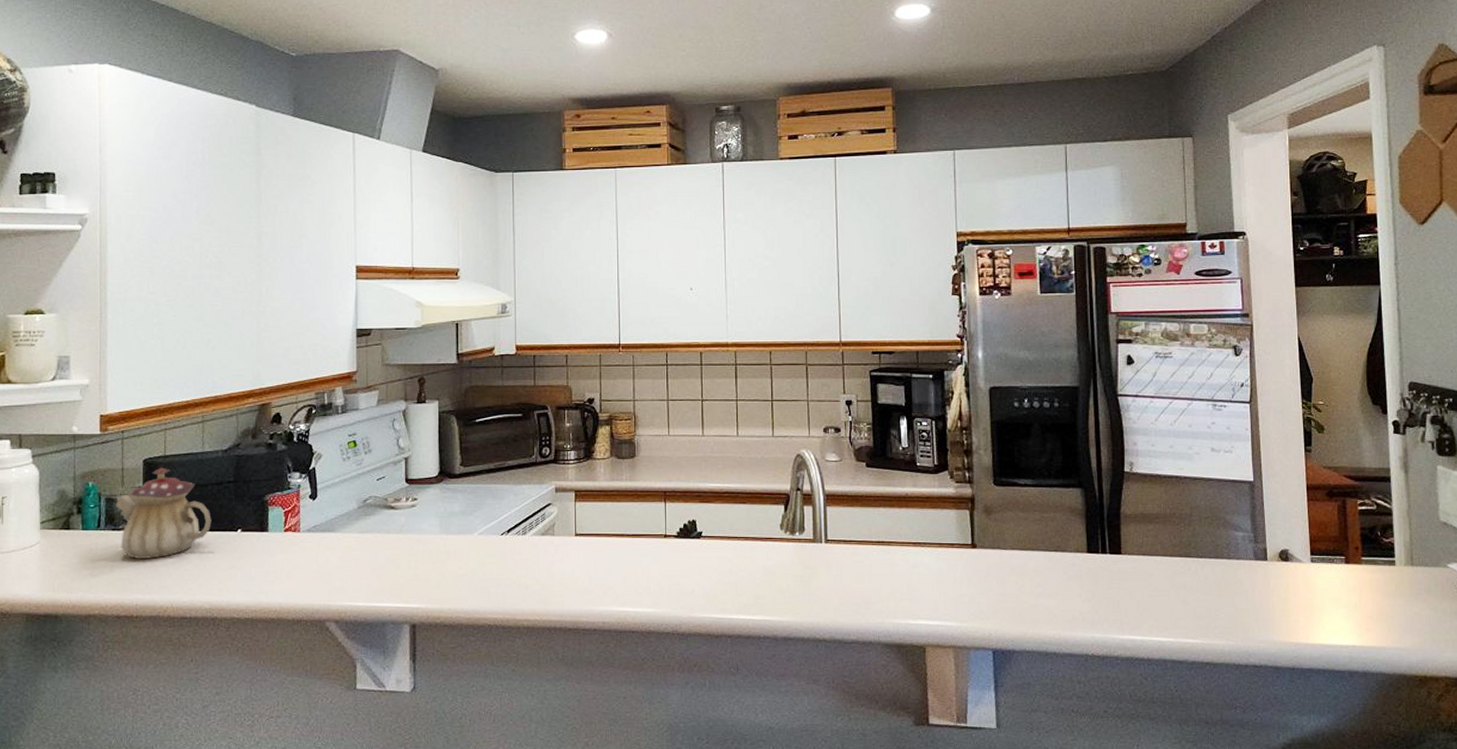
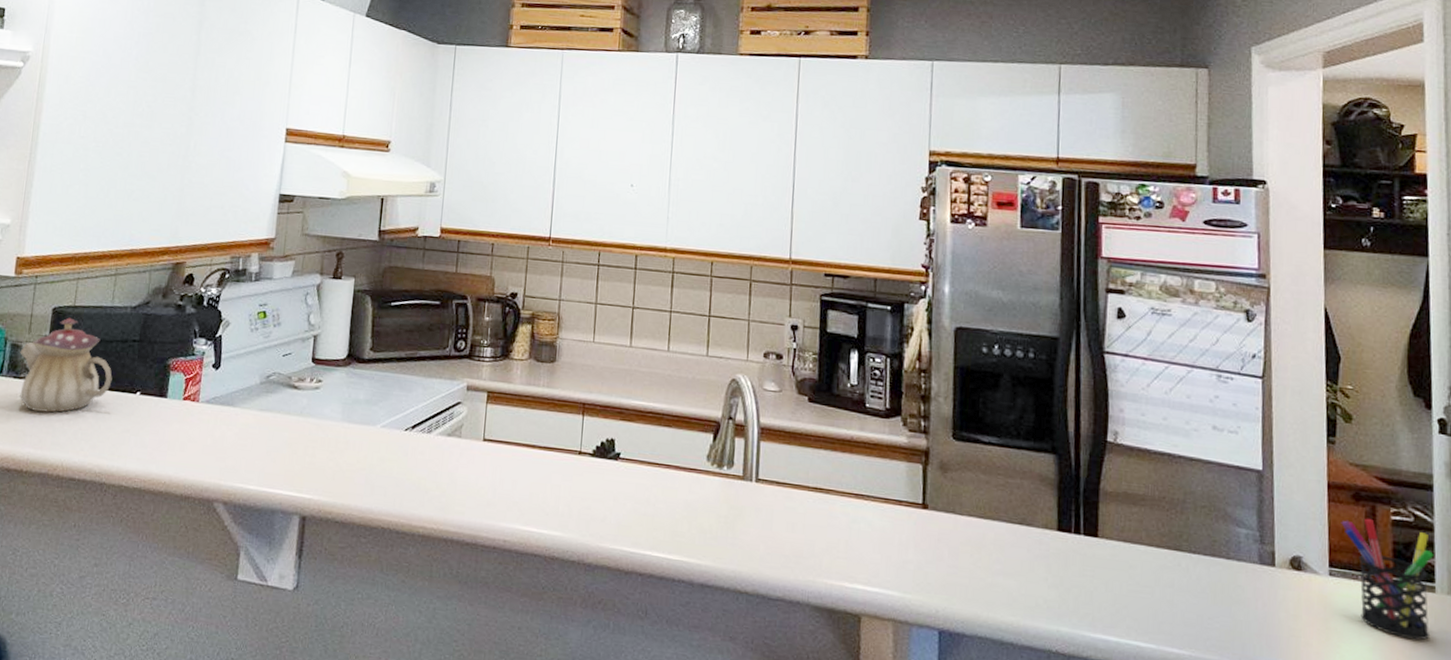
pen holder: none [1318,511,1393,606] -> present [1341,518,1434,641]

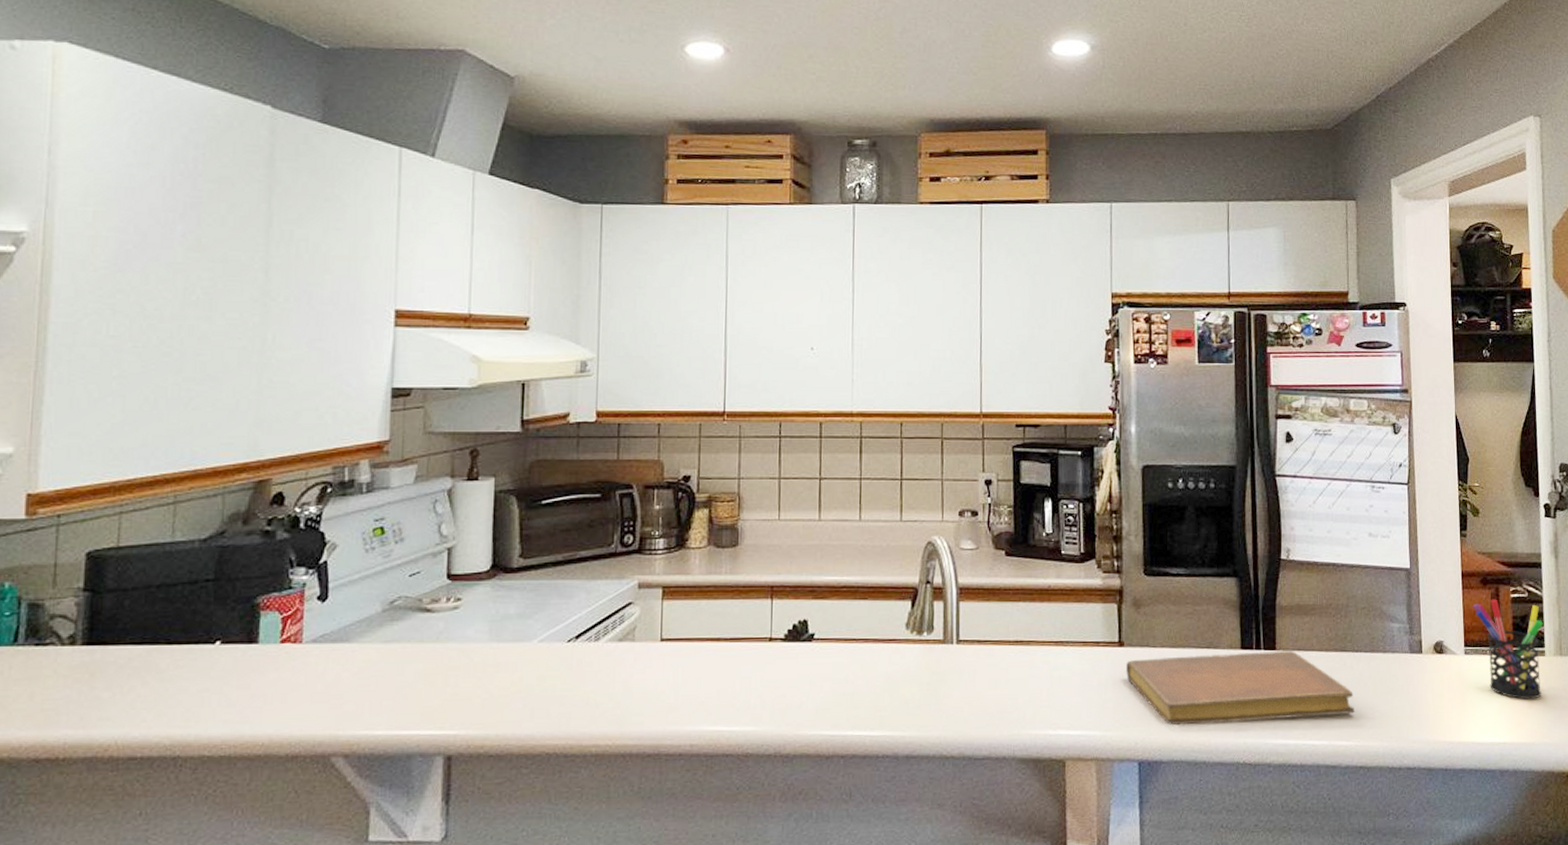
teapot: present [20,317,112,413] -> none [42,562,180,683]
notebook: none [929,524,1189,620] -> present [1126,651,1354,725]

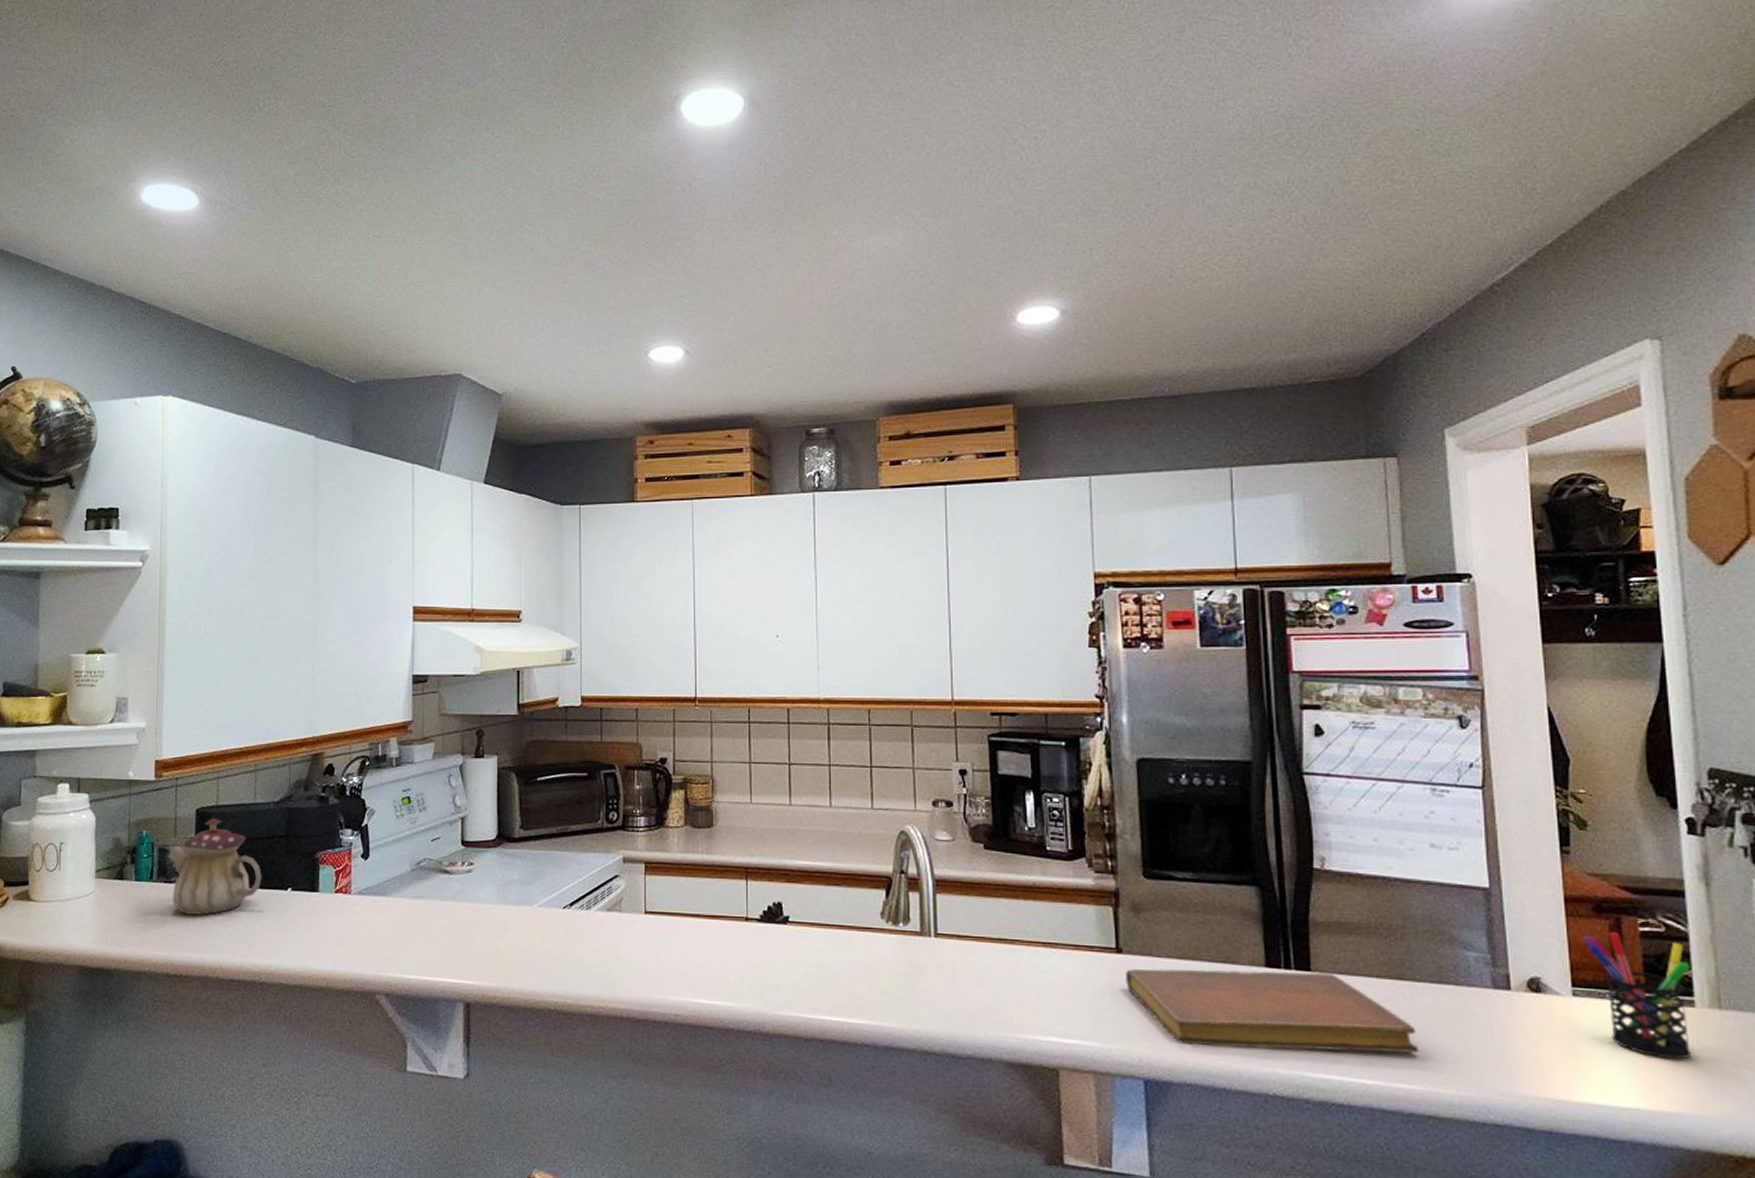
teapot: none [42,562,180,683] -> present [168,818,262,915]

